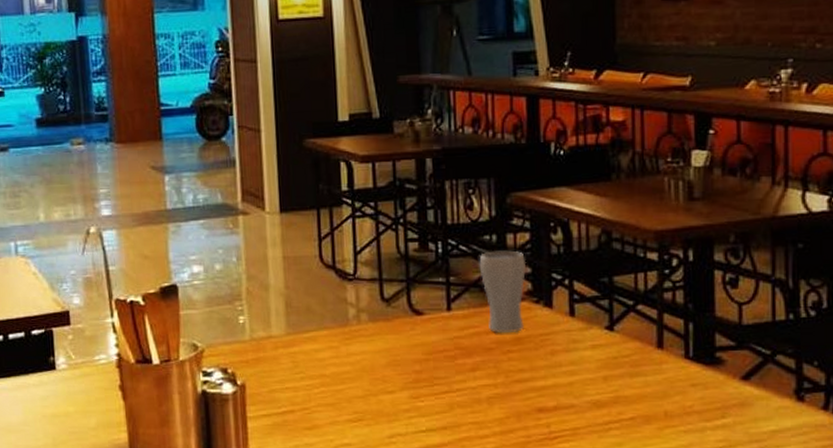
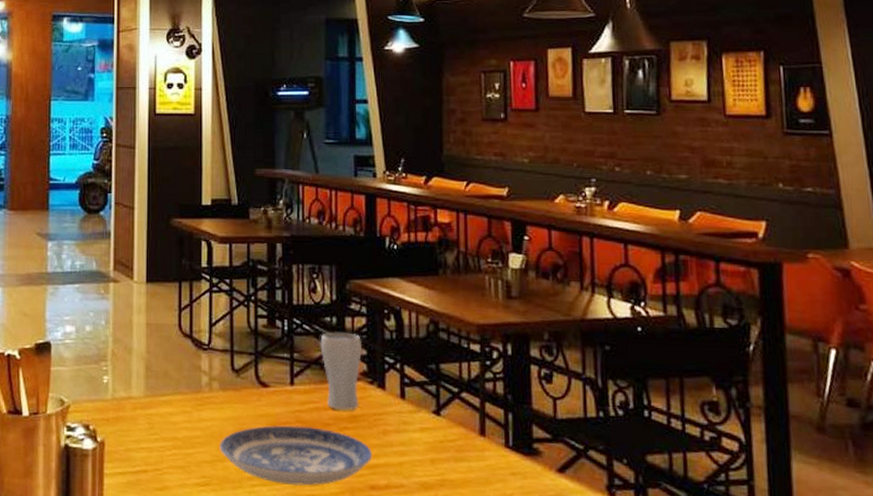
plate: none [372,353,540,415] -> present [220,425,373,486]

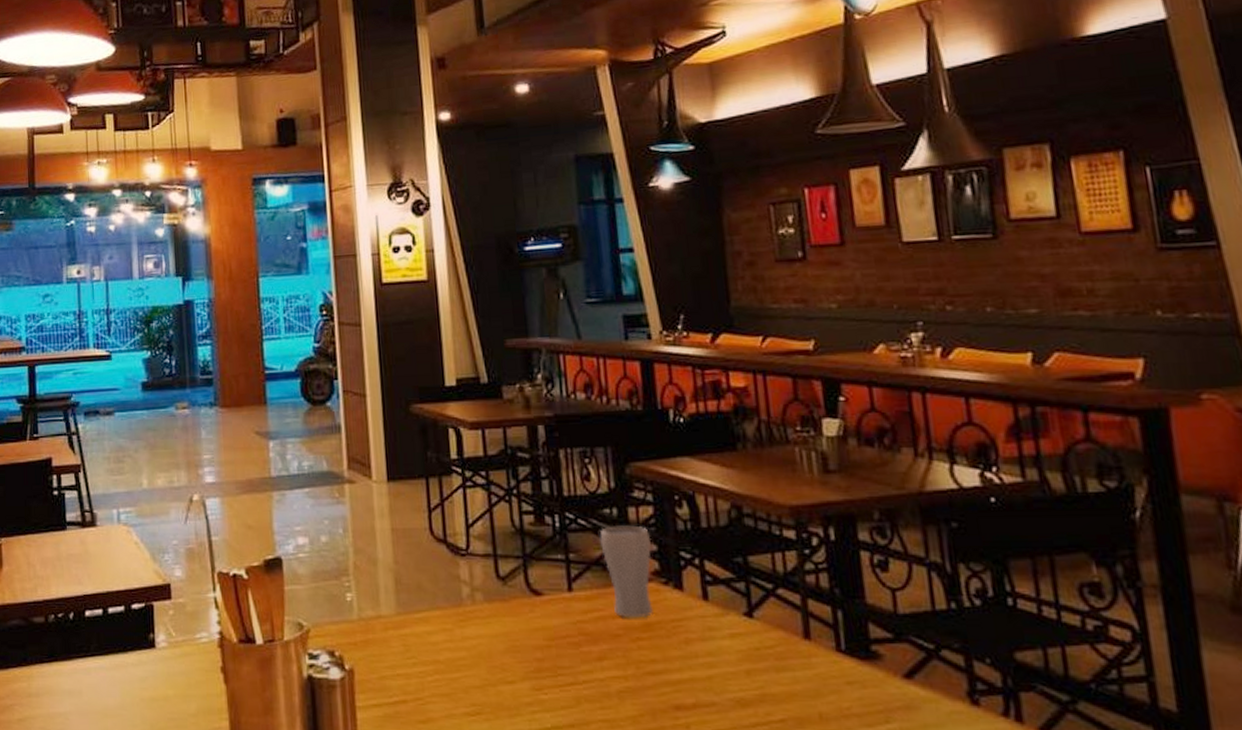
plate: present [220,425,373,486] -> none [489,639,675,711]

